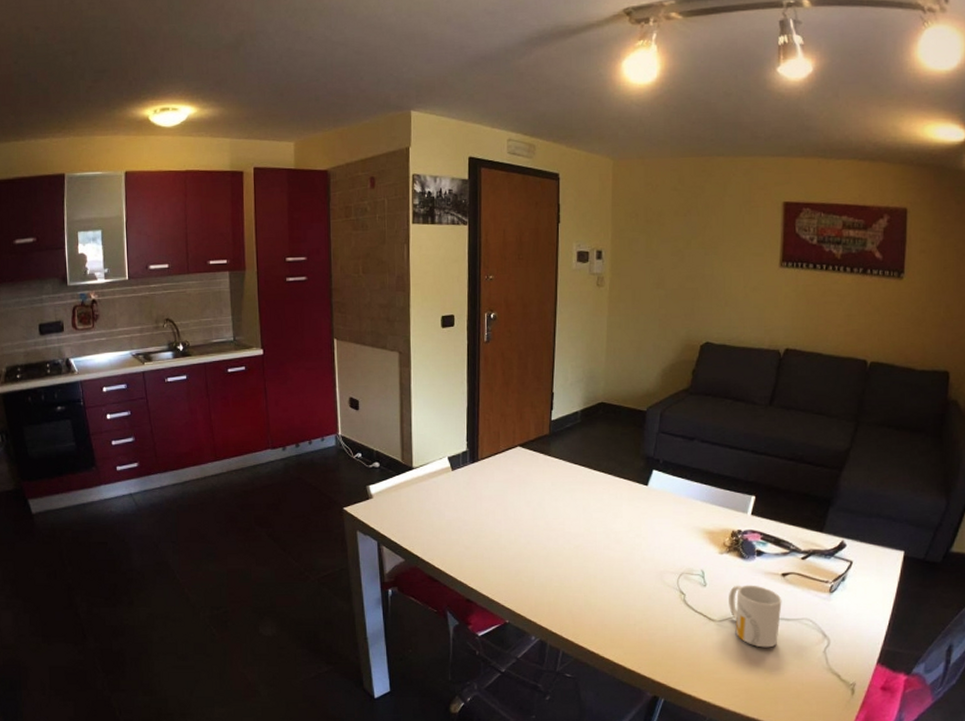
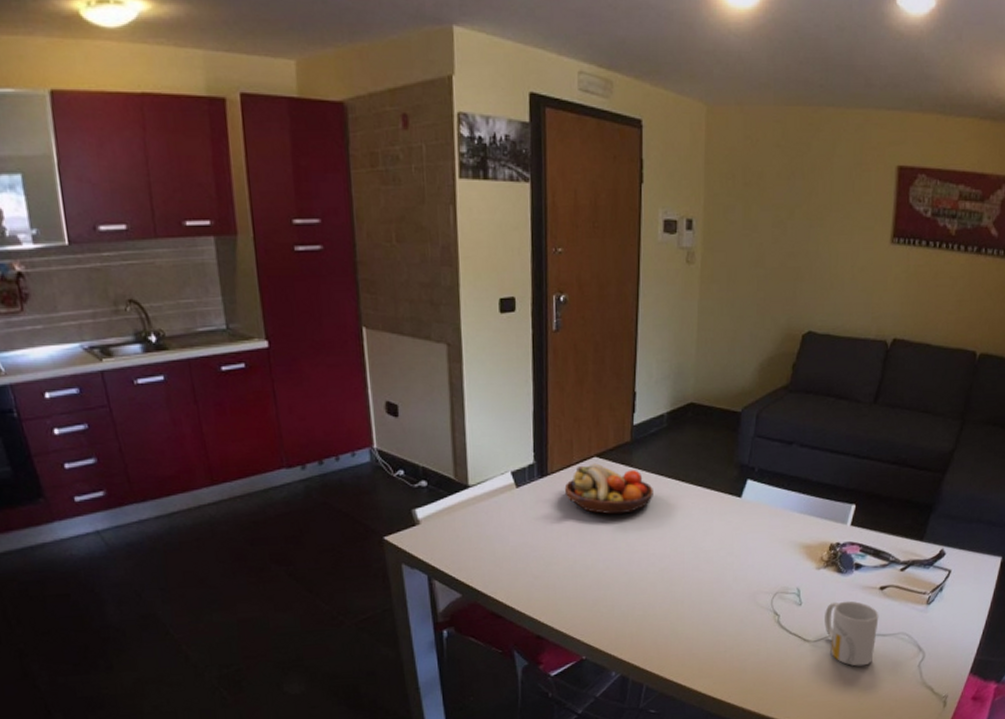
fruit bowl: none [492,452,569,497] -> present [564,463,653,515]

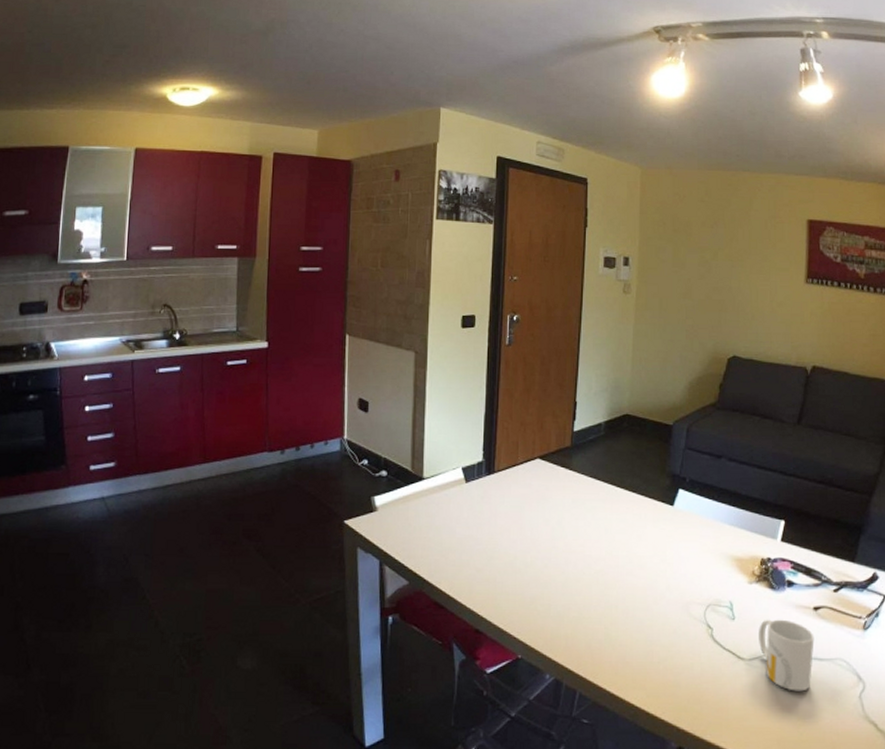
fruit bowl: present [564,463,653,515] -> none [509,464,590,515]

